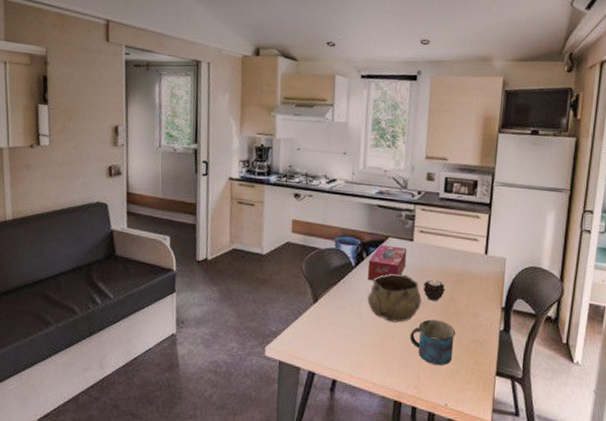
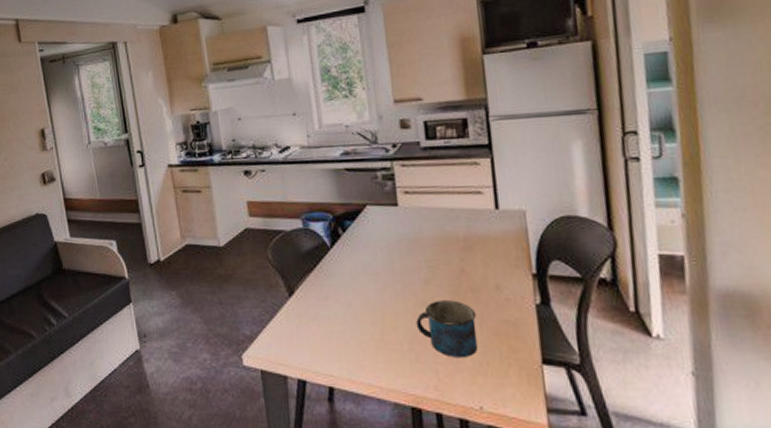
tissue box: present [367,244,408,281] -> none [346,215,395,262]
decorative bowl: present [367,273,422,323] -> none [353,248,424,309]
candle: present [423,279,446,301] -> none [420,250,452,277]

